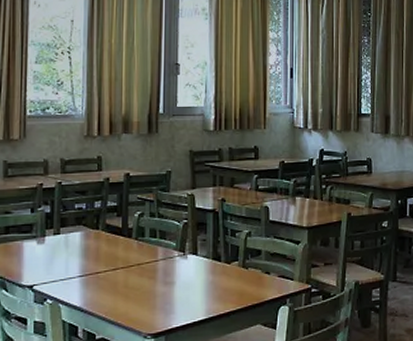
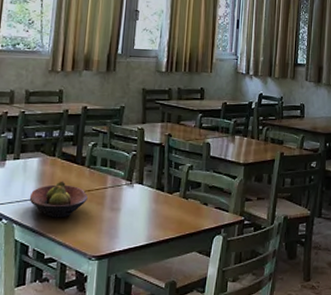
fruit bowl: none [74,255,138,296] -> present [29,181,88,218]

